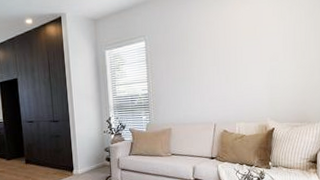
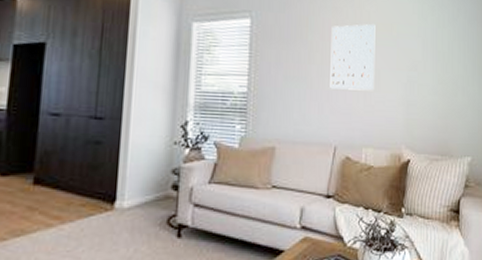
wall art: none [206,29,243,83] -> present [330,23,376,91]

